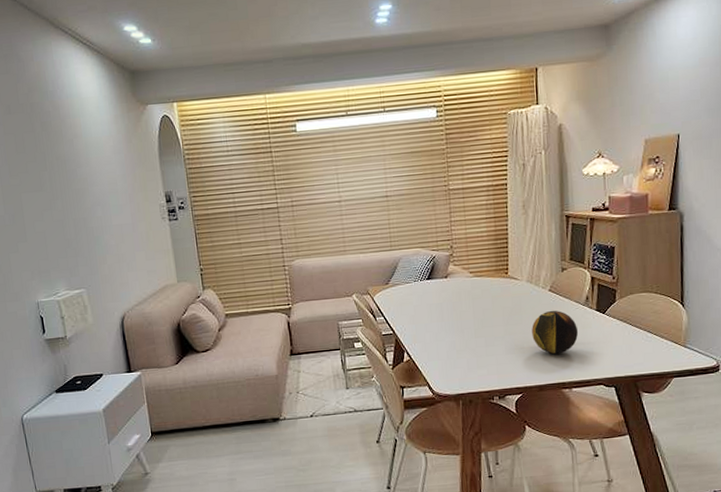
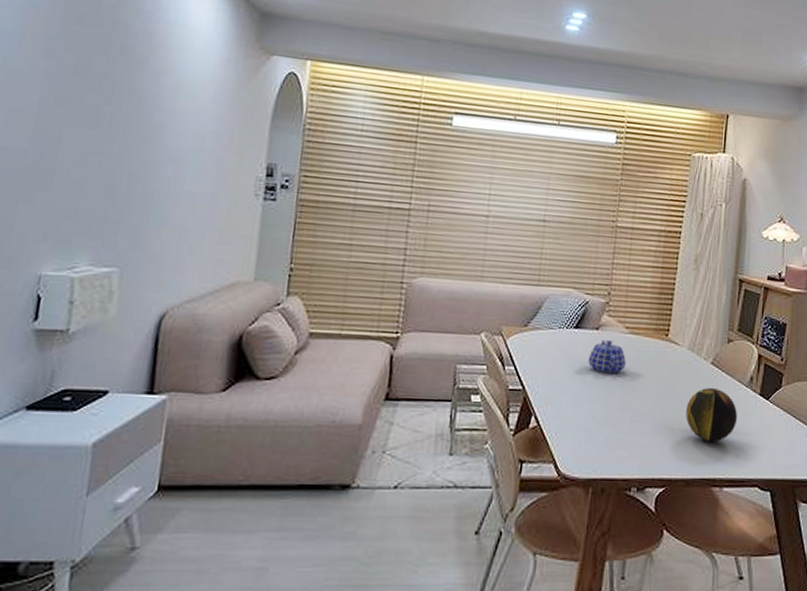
teapot: none [442,284,475,312] -> present [588,339,626,374]

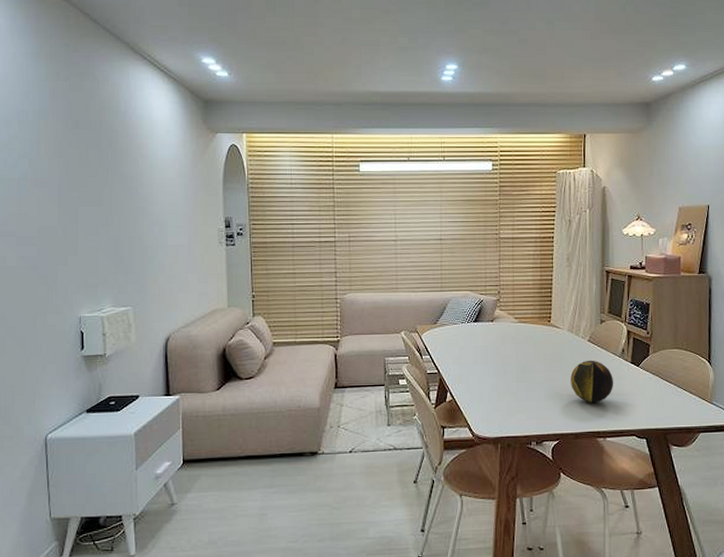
teapot: present [588,339,626,374] -> none [487,328,518,356]

